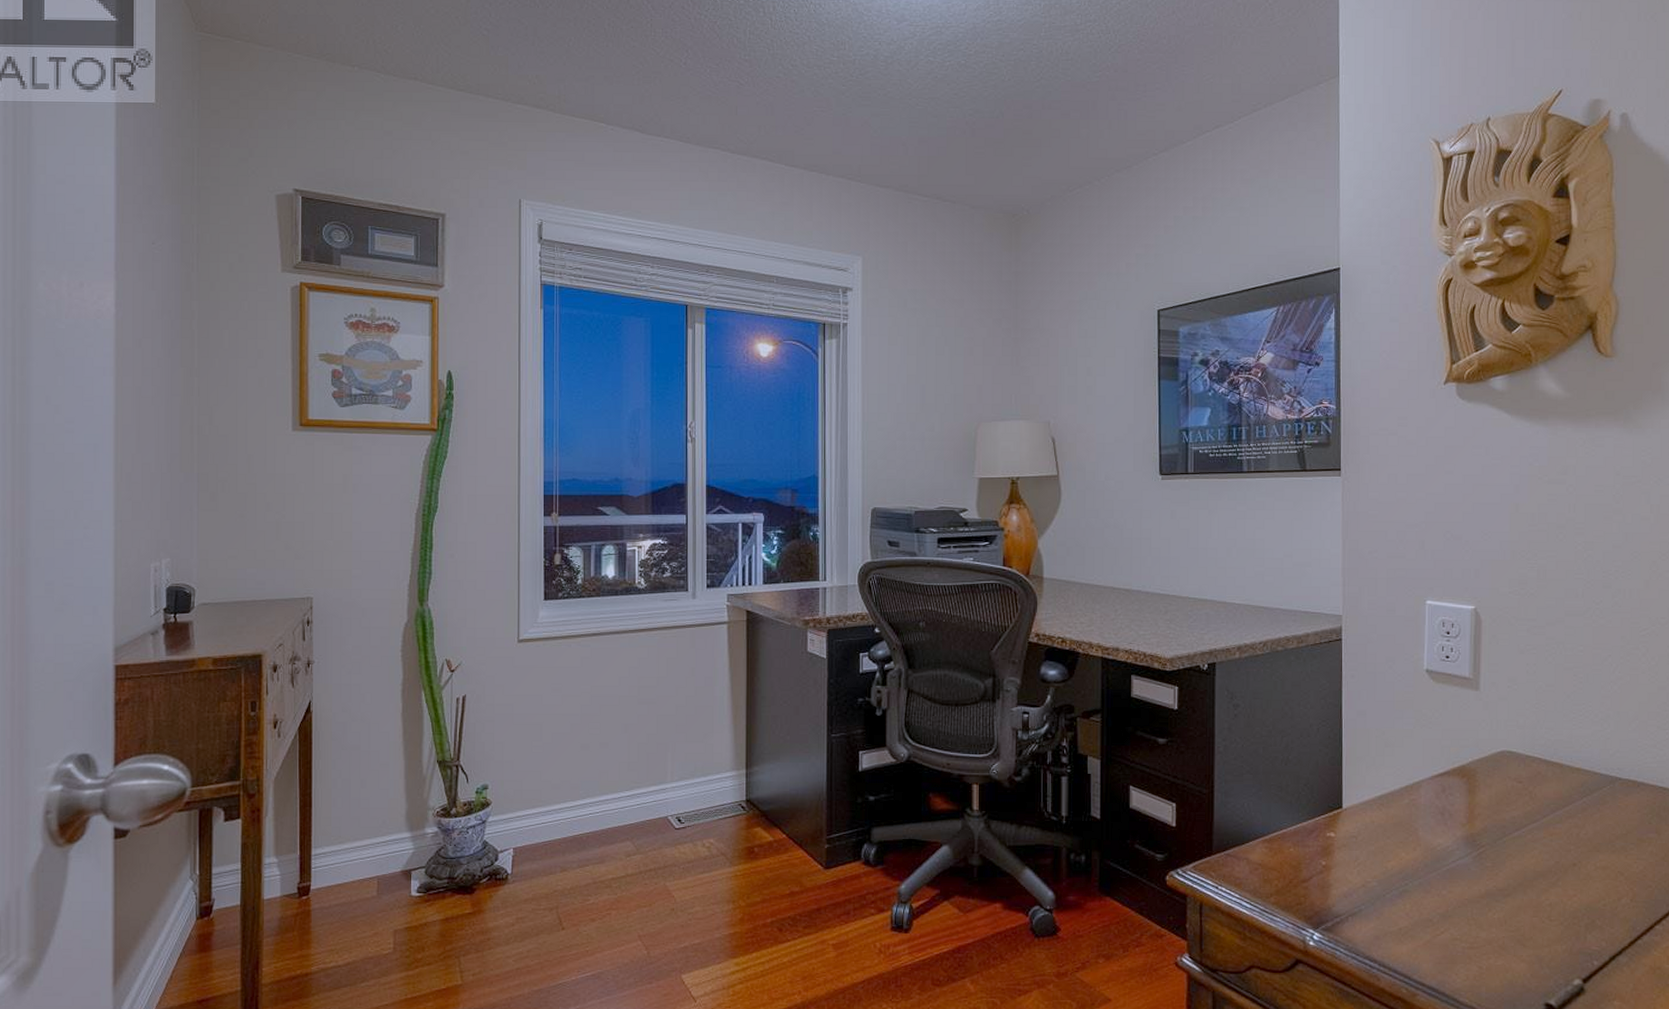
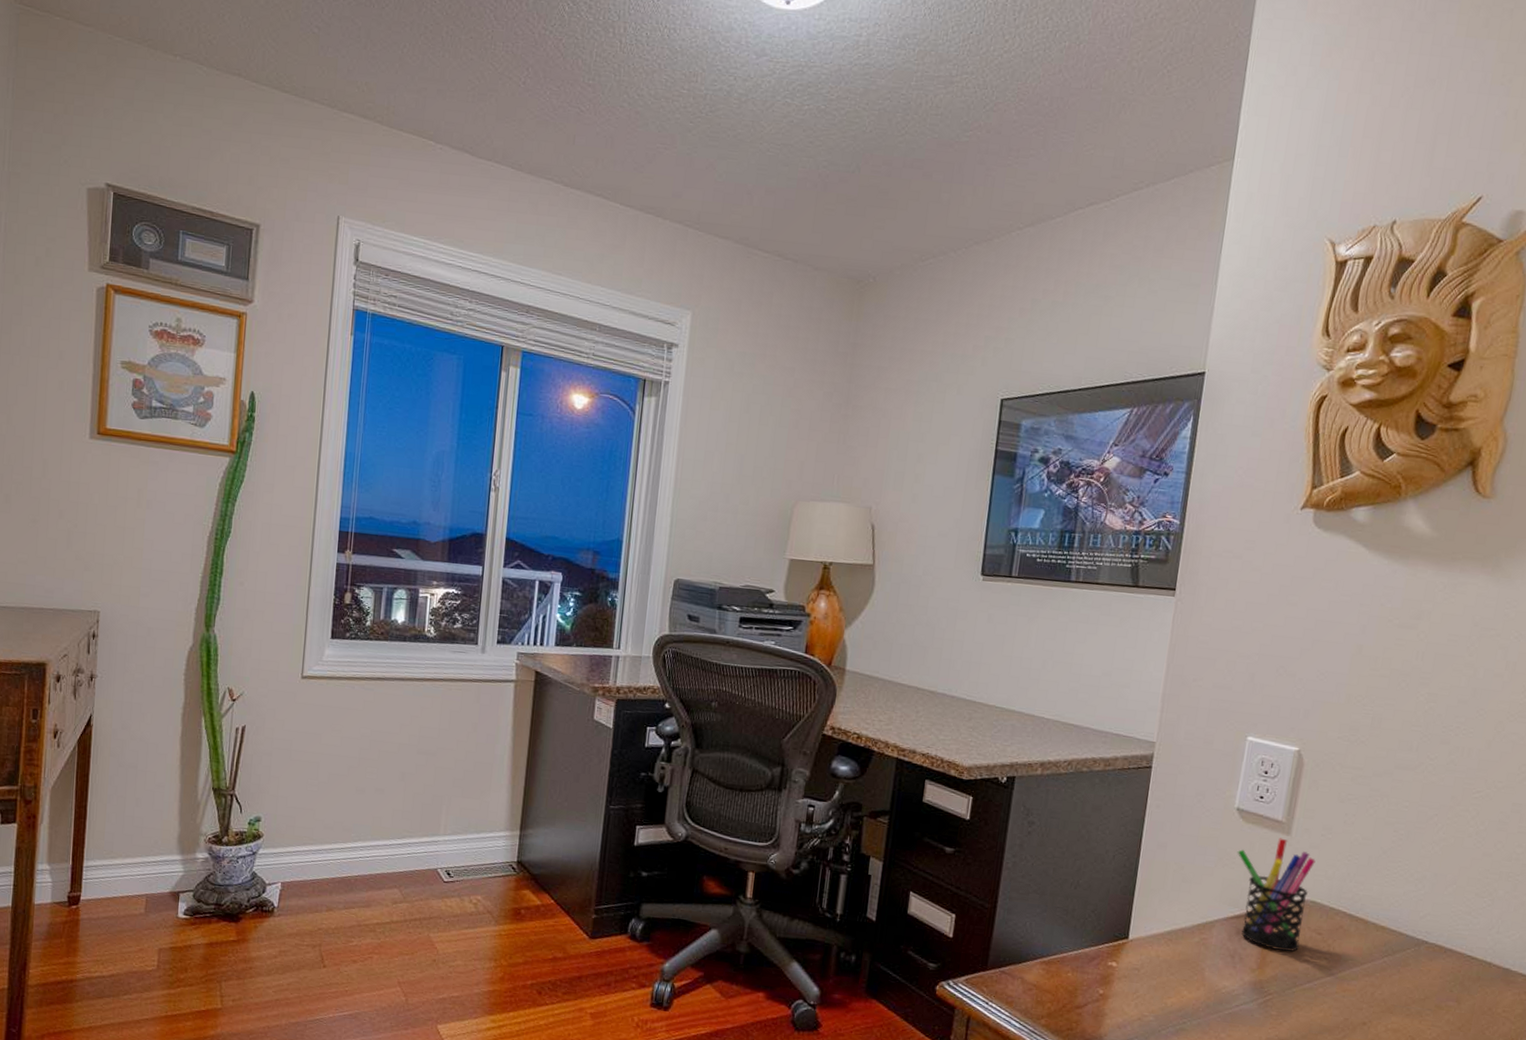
pen holder: none [1432,694,1506,802] -> present [1237,838,1316,952]

